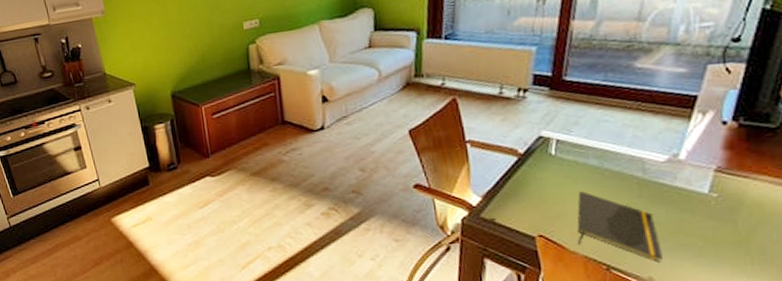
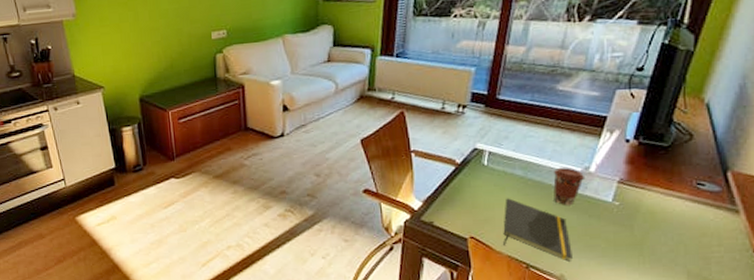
coffee cup: none [634,154,674,199] -> present [553,167,586,206]

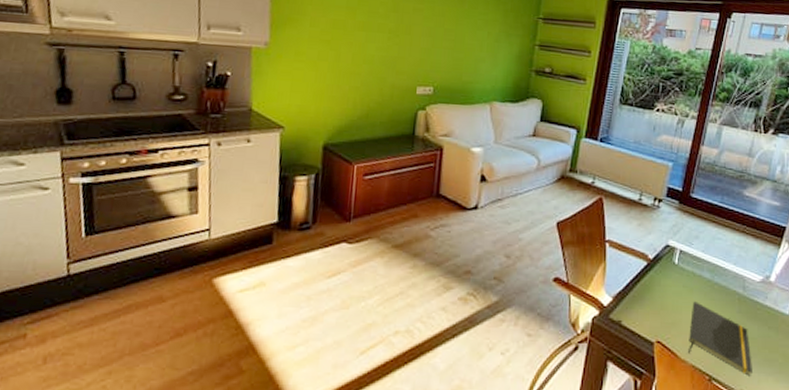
coffee cup: present [553,167,586,206] -> none [737,273,766,316]

